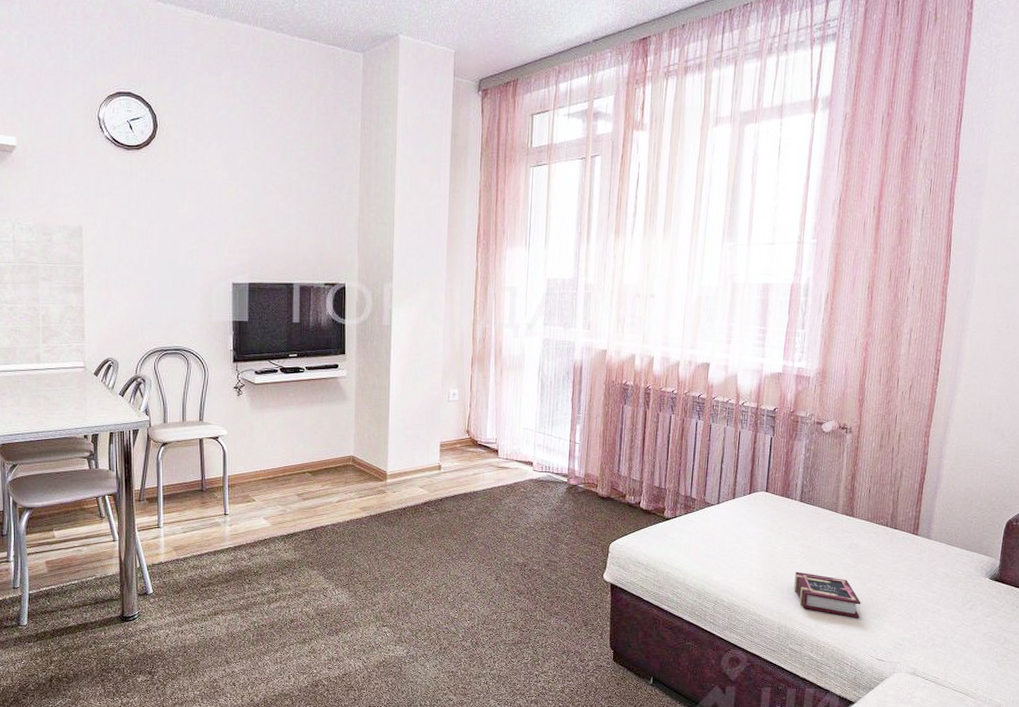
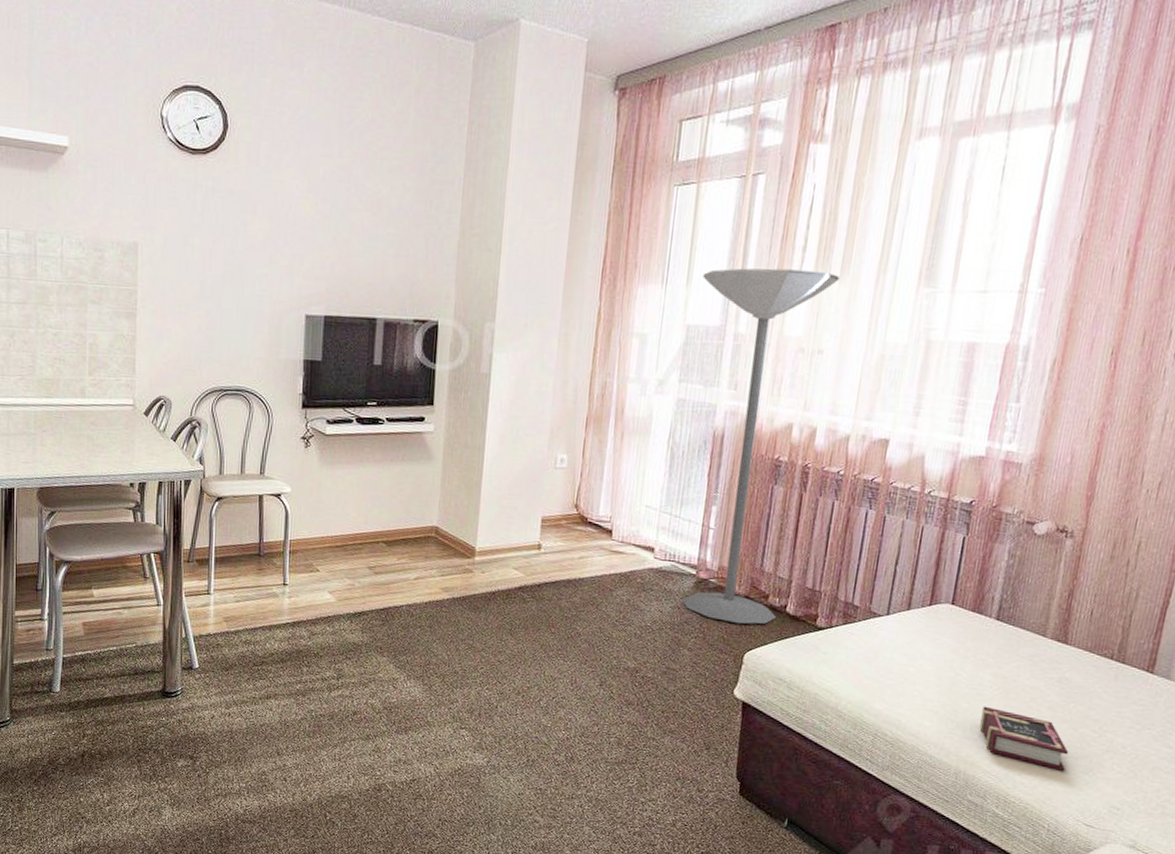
floor lamp: none [557,231,663,520] -> present [682,268,840,625]

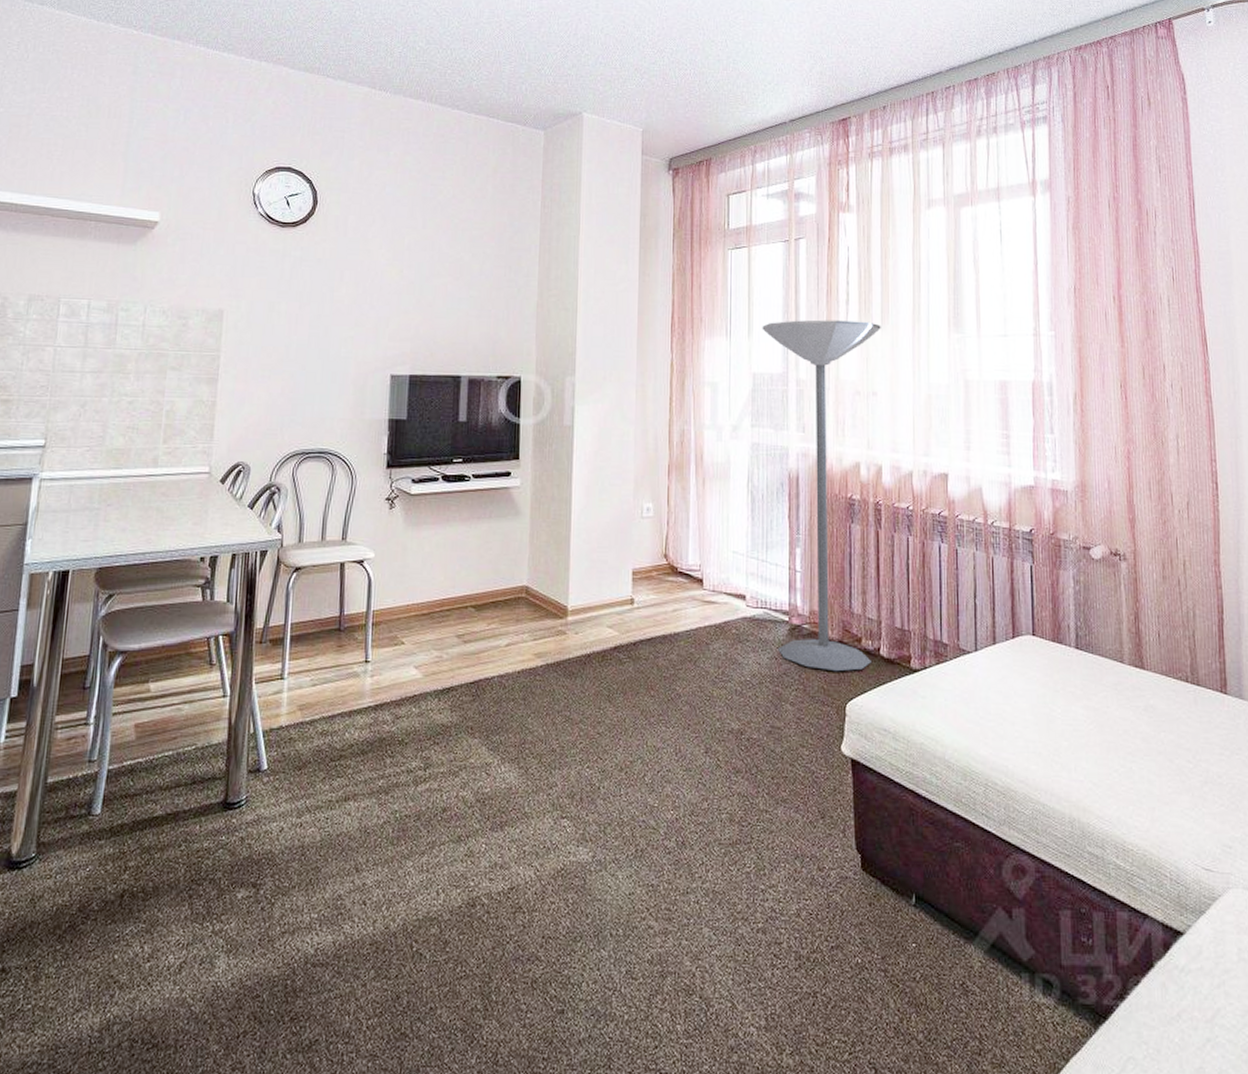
book: present [979,706,1069,771] -> none [1082,743,1172,809]

